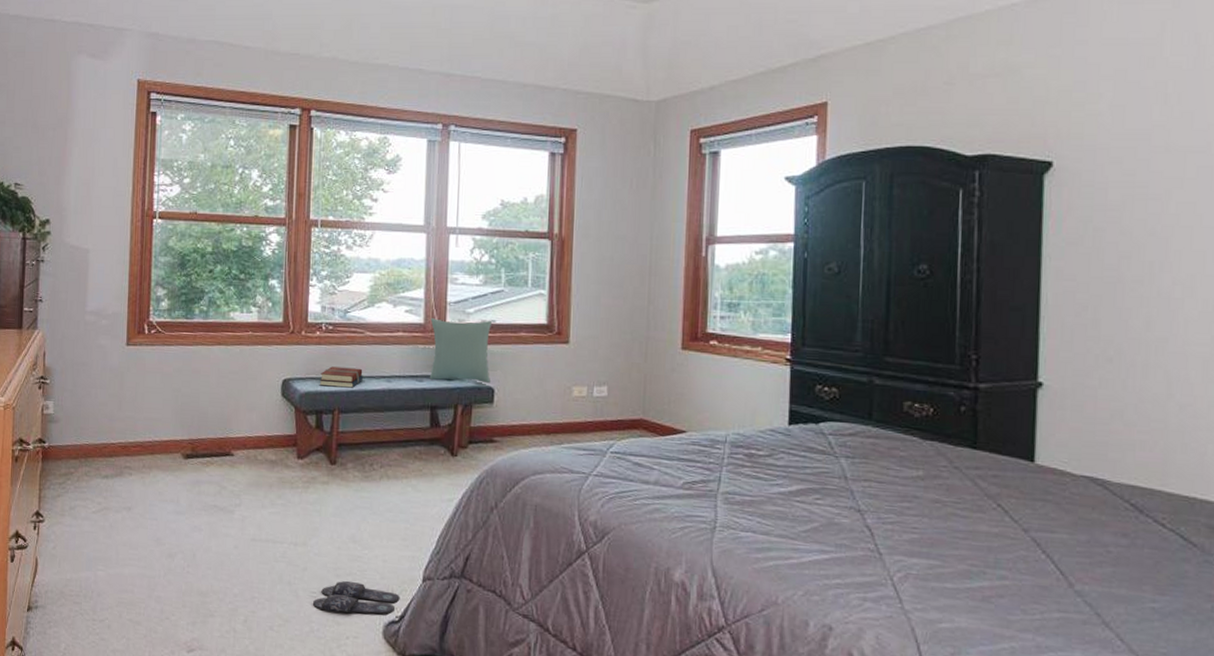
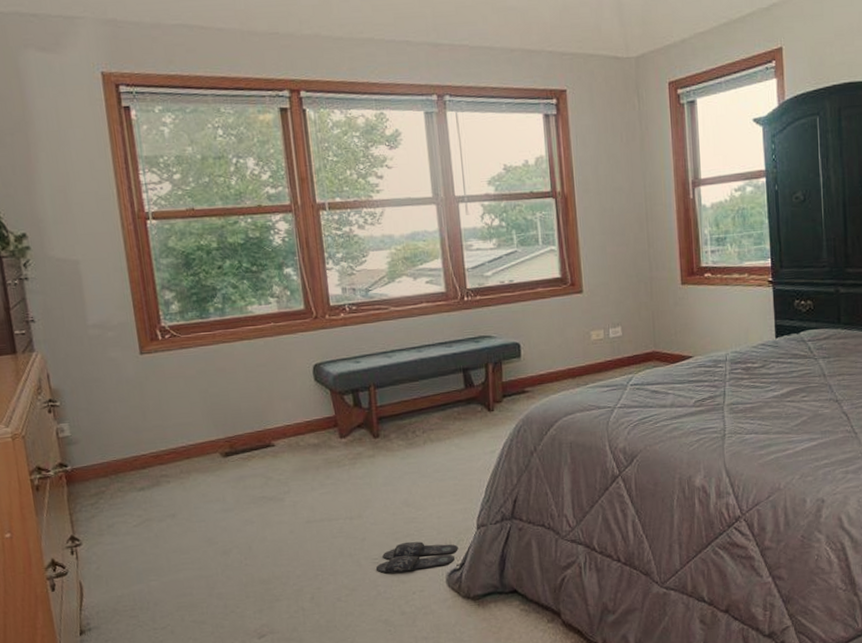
books: present [319,366,363,388] -> none [350,343,394,366]
pillow: present [429,318,491,383] -> none [451,280,515,345]

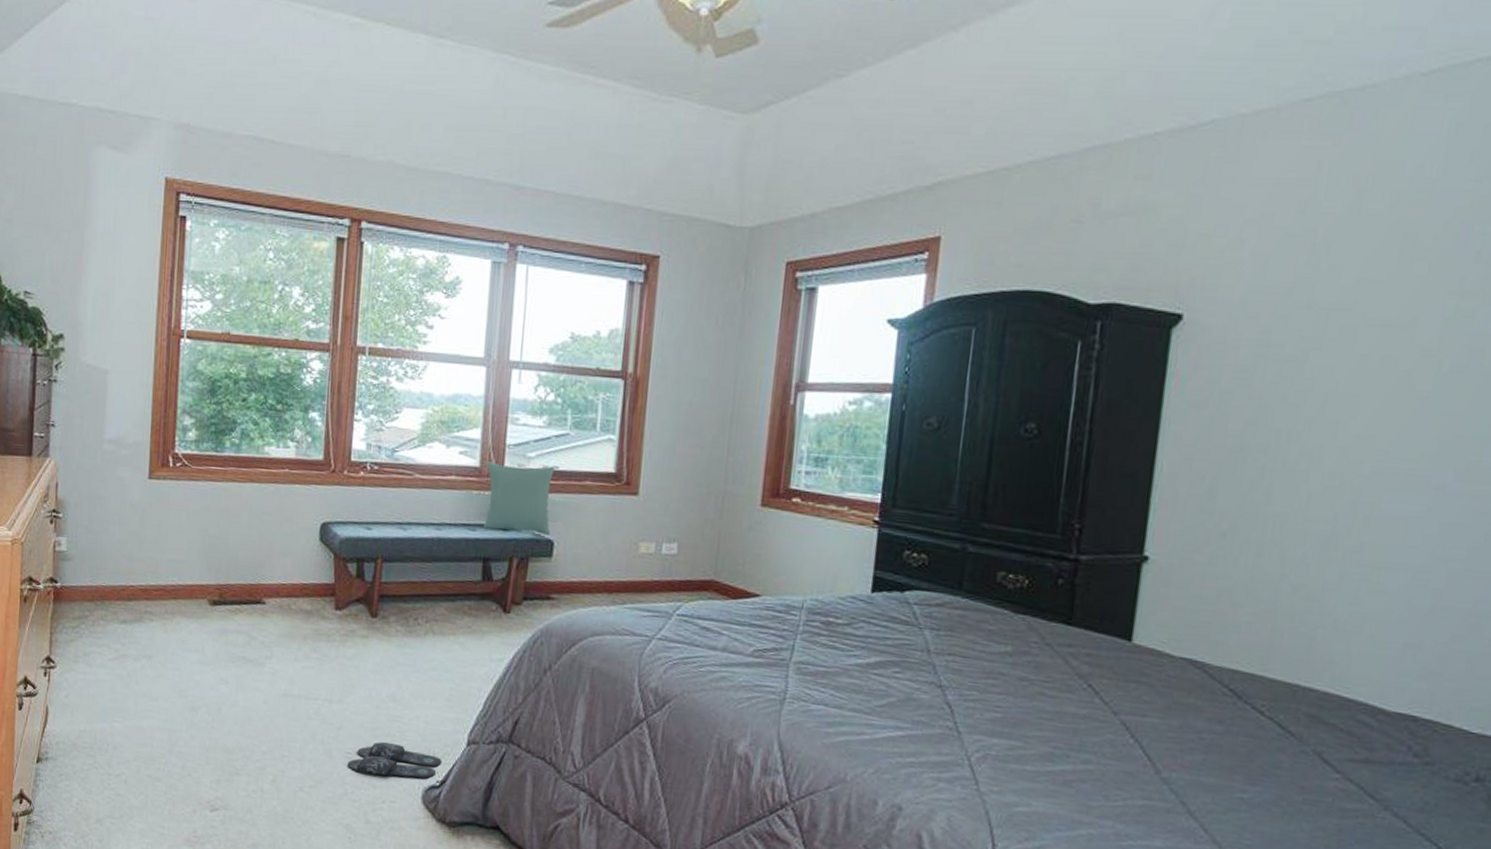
pillow: none [451,280,515,345] -> present [482,461,554,535]

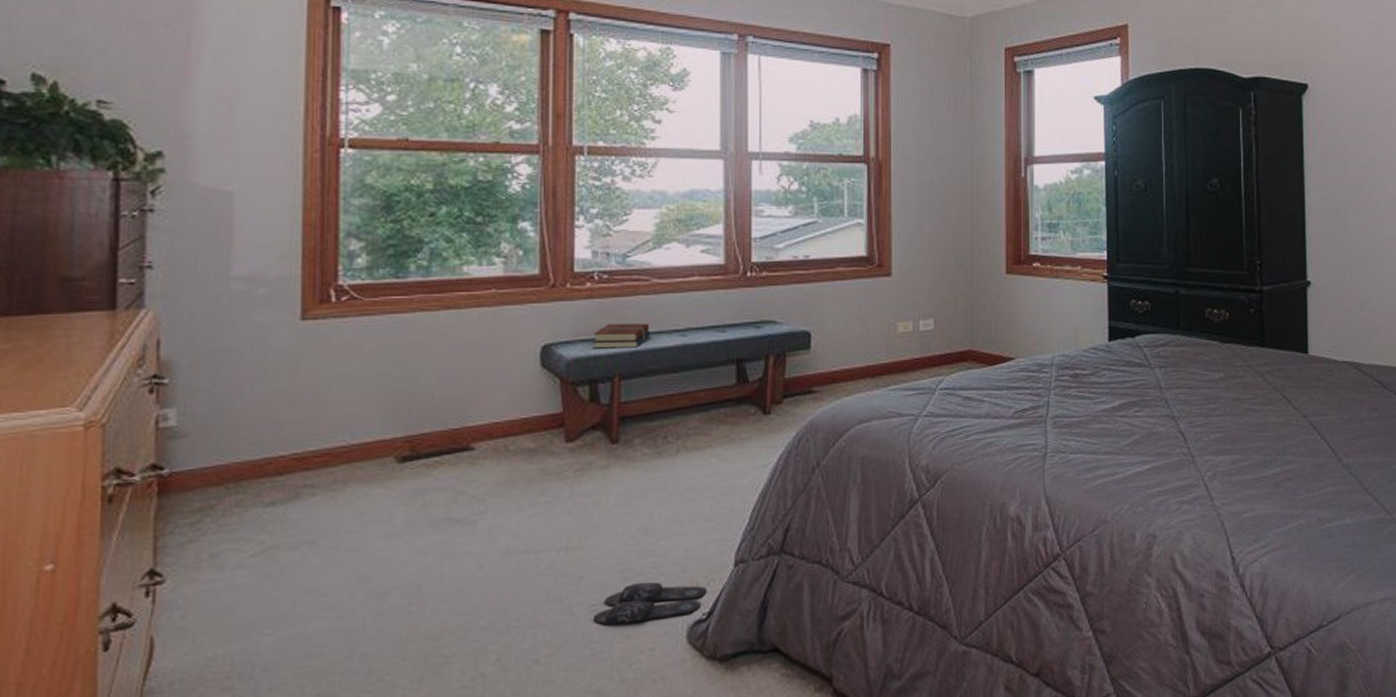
books: none [361,510,410,535] -> present [592,323,650,349]
pillow: present [482,461,554,535] -> none [732,255,806,330]

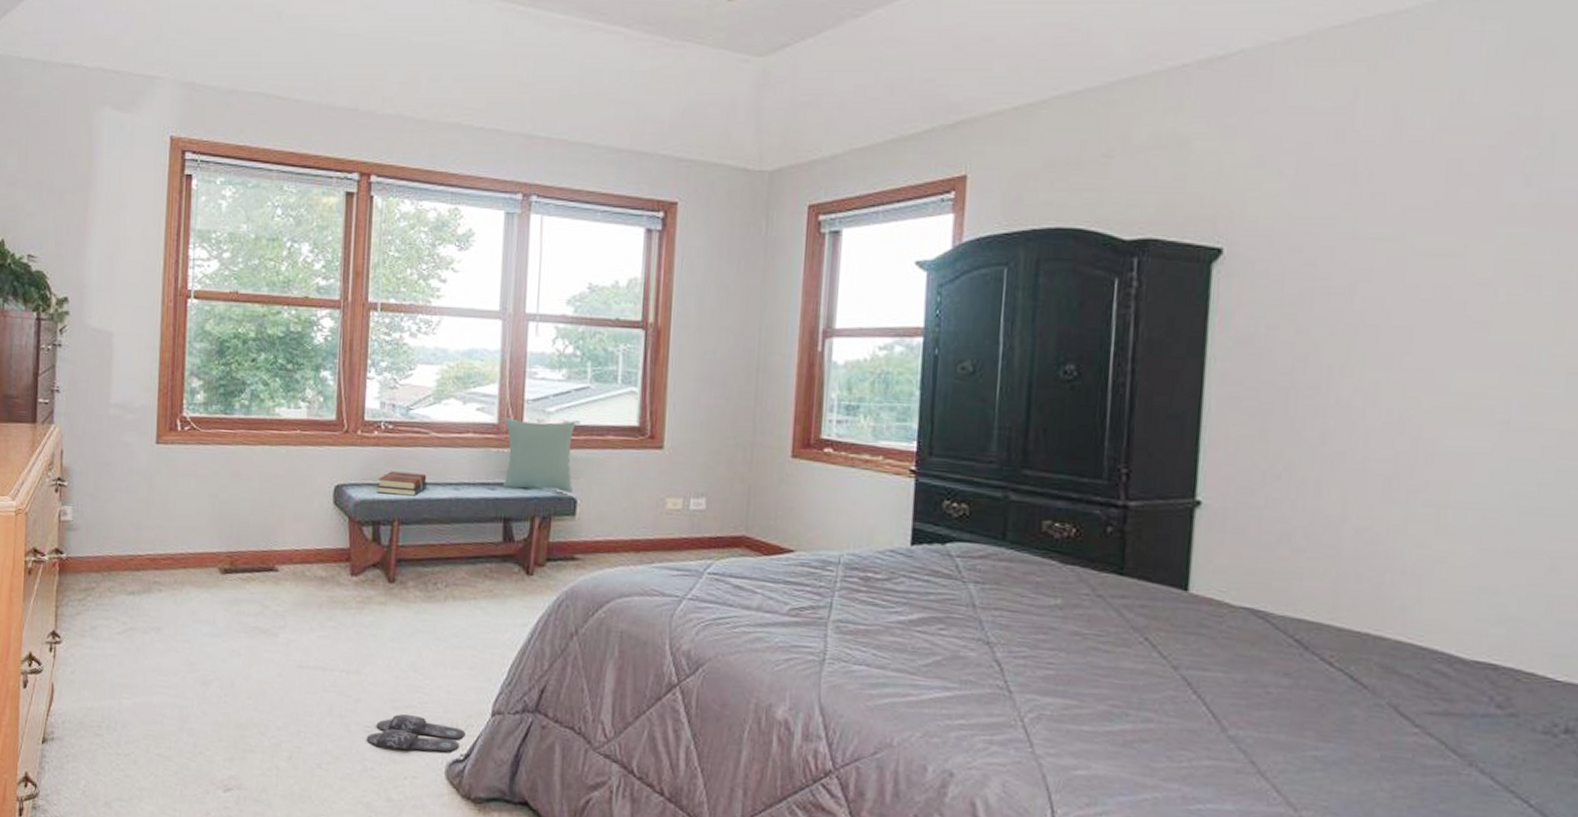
pillow: none [732,255,806,330] -> present [502,417,575,493]

